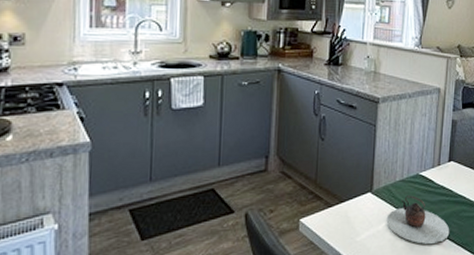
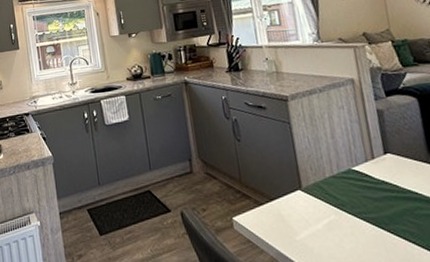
teapot: present [386,195,450,245] -> none [324,192,408,247]

